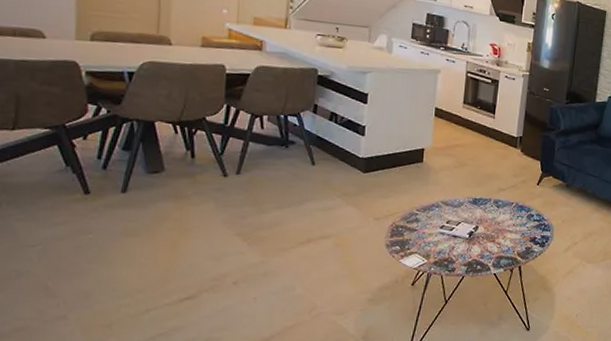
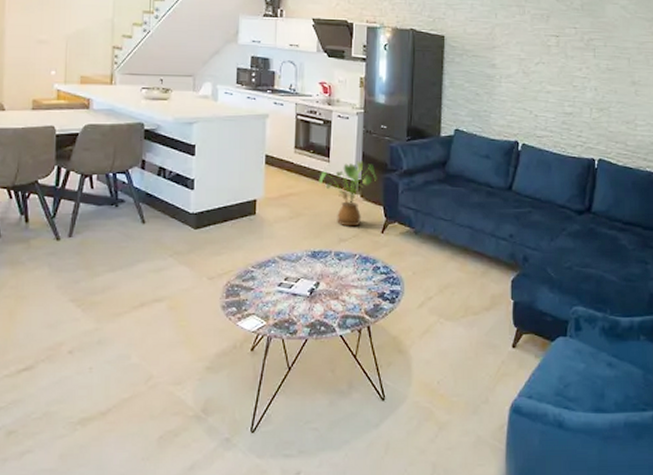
house plant: none [483,119,537,178] -> present [319,161,377,227]

